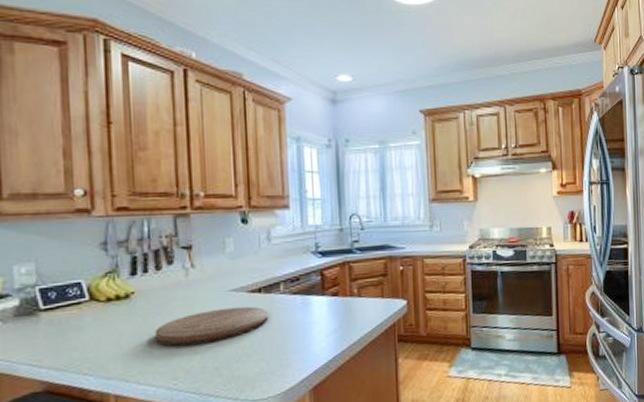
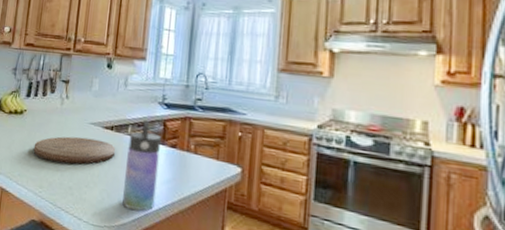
water bottle: none [283,273,323,371] -> present [122,119,161,211]

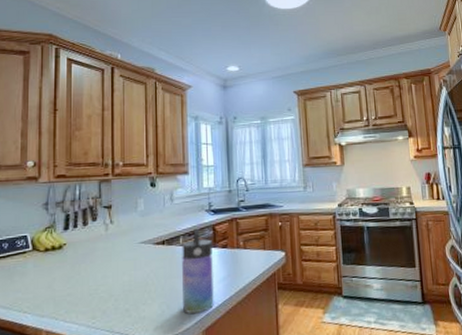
cutting board: present [33,136,115,165] -> none [80,256,169,290]

